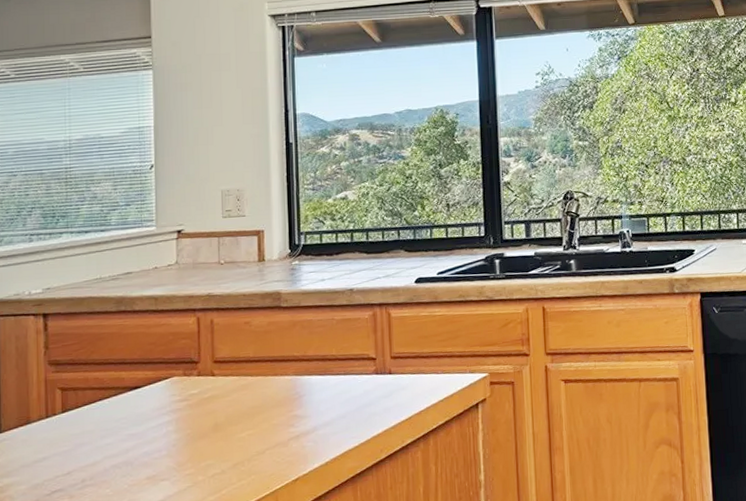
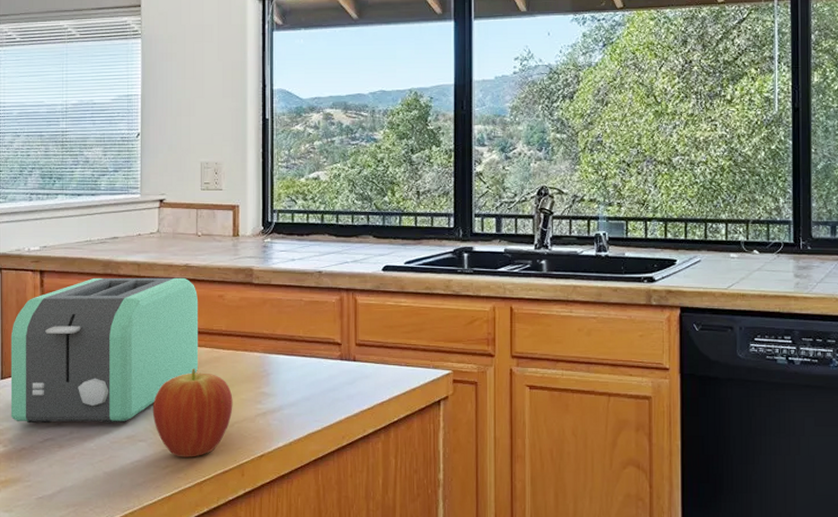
toaster: none [10,307,225,477] -> present [10,277,199,424]
fruit: none [175,398,264,492] -> present [152,368,233,457]

